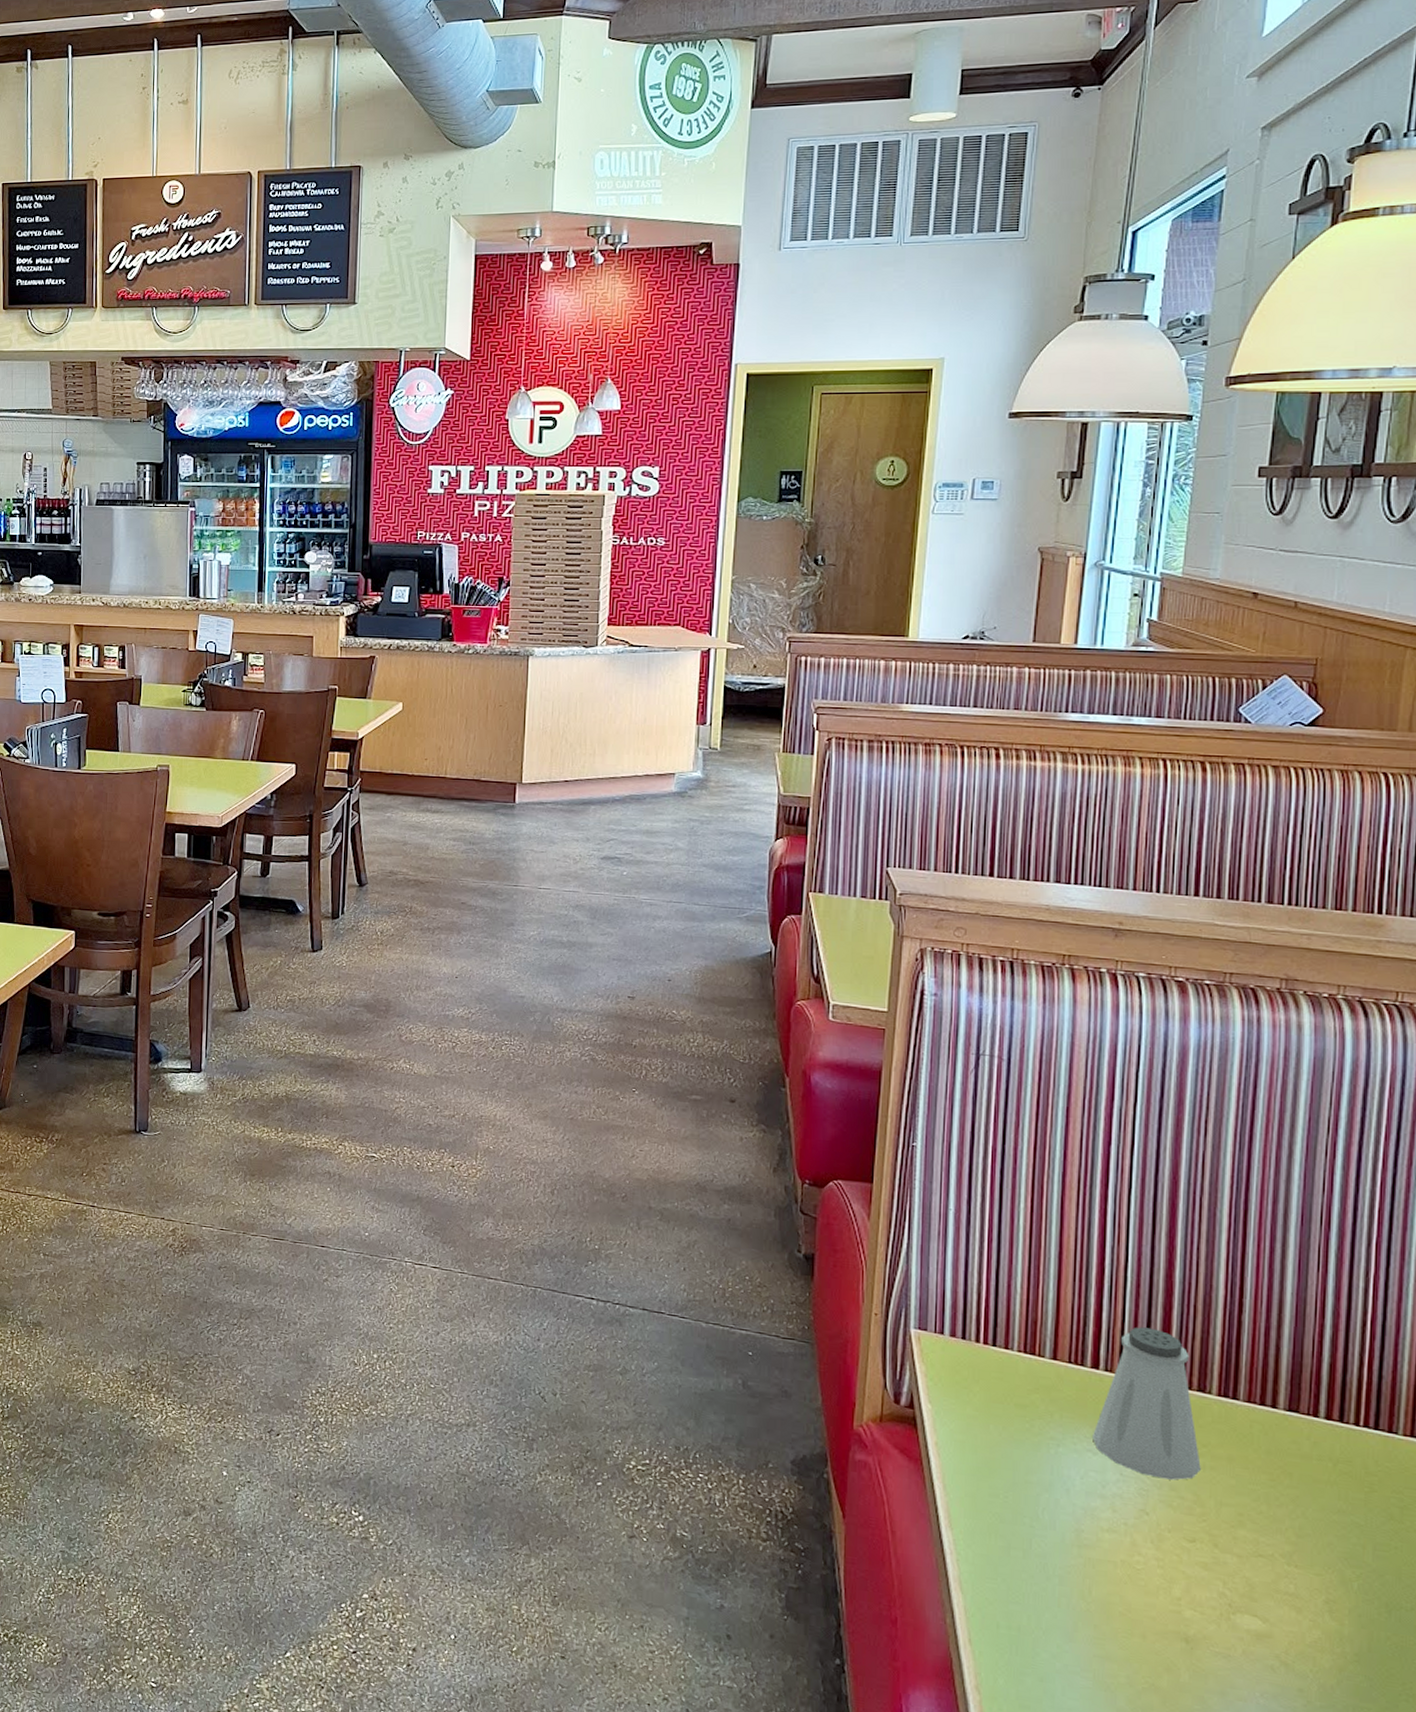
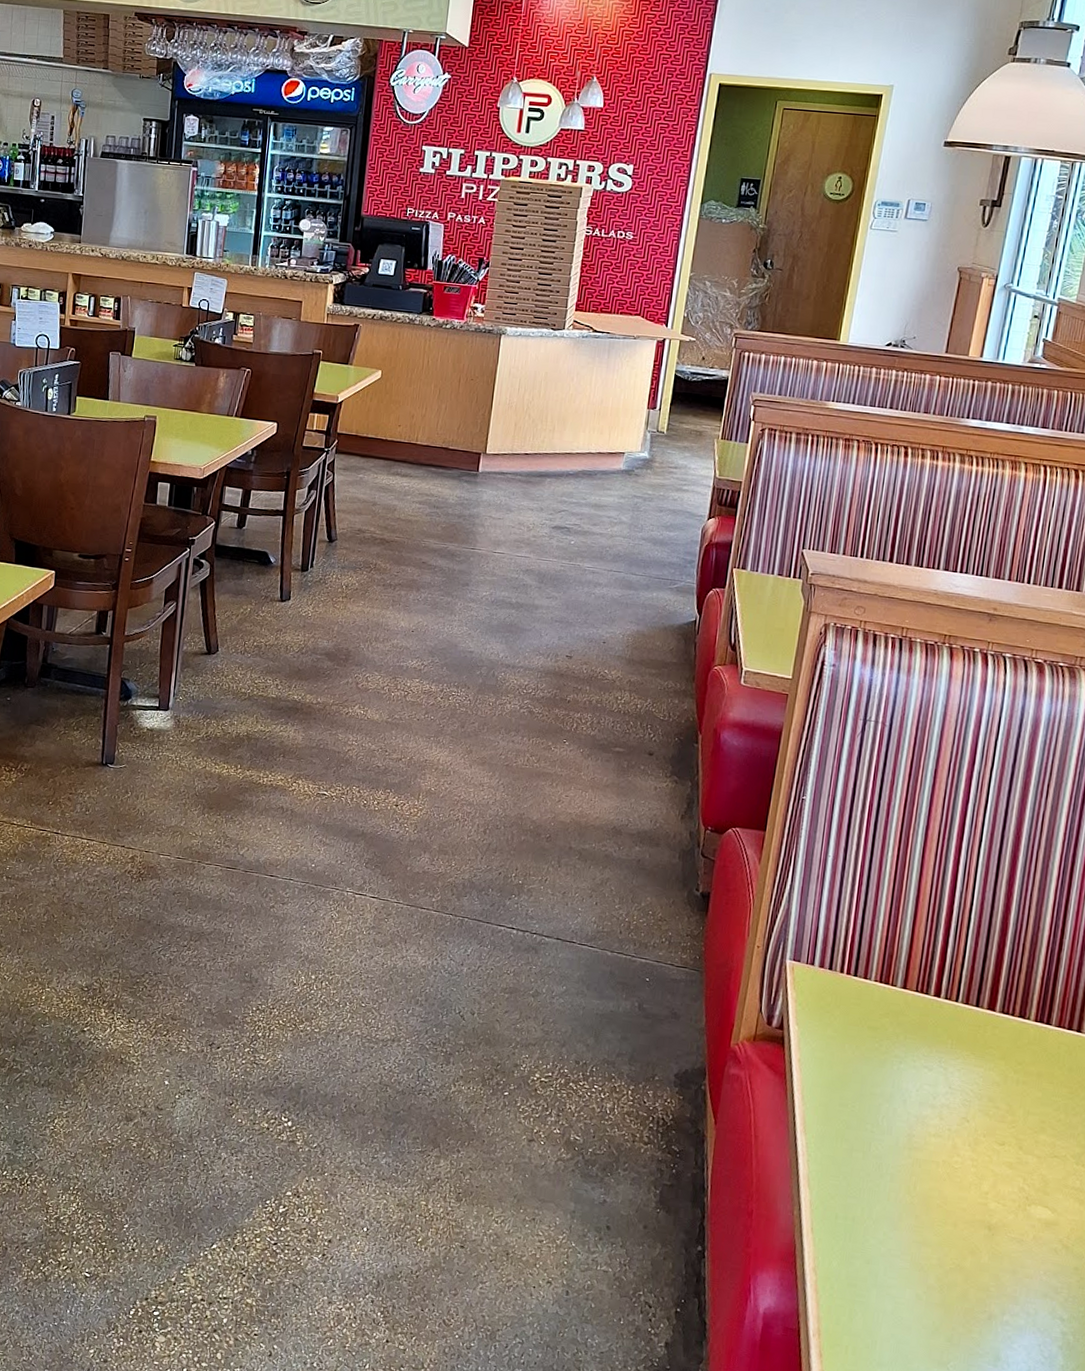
saltshaker: present [1093,1327,1201,1480] -> none [929,961,1016,1093]

